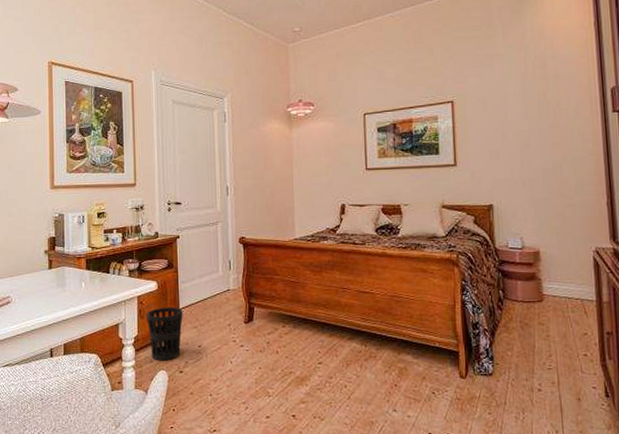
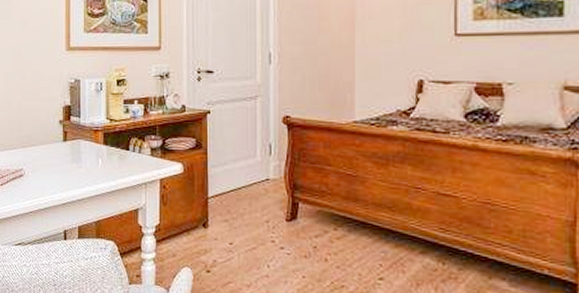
wastebasket: present [147,307,183,361] -> none [170,194,212,257]

